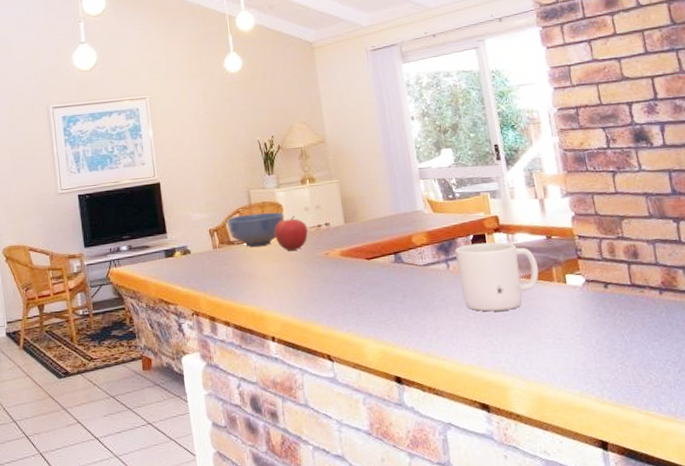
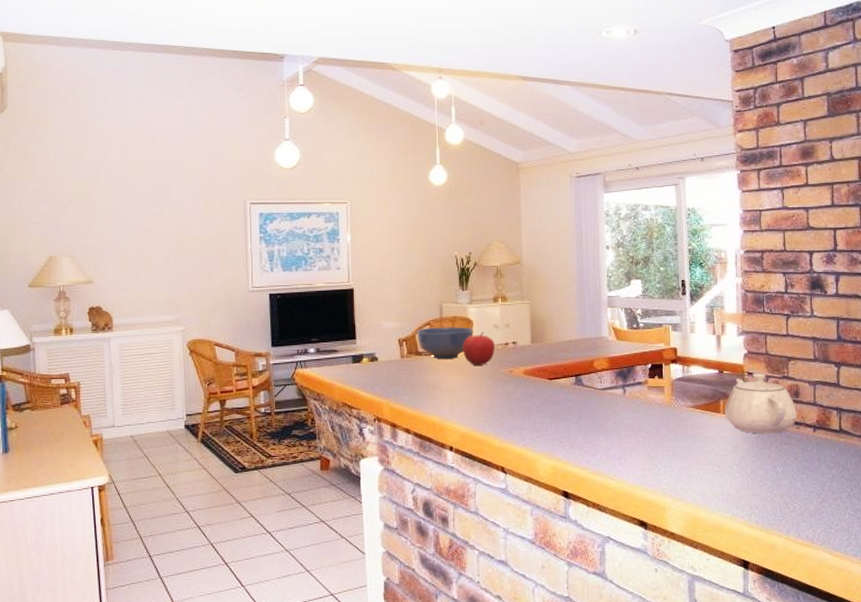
mug: present [455,242,539,312] -> none [633,372,707,437]
teapot: none [558,234,640,301] -> present [725,372,797,434]

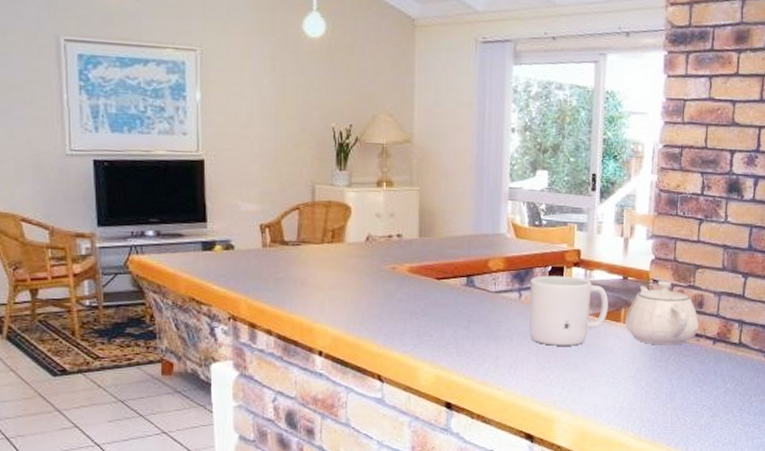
bowl: present [416,327,475,359] -> none [282,212,353,251]
fruit: present [463,331,495,365] -> none [338,220,376,260]
mug: none [633,372,707,437] -> present [529,275,609,346]

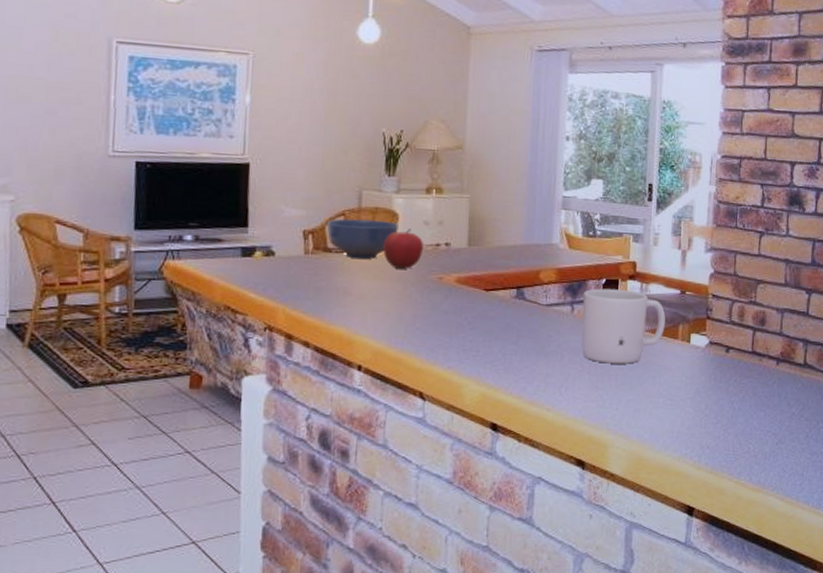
bowl: none [282,212,353,251] -> present [326,218,400,259]
fruit: none [338,220,376,260] -> present [383,228,423,269]
teapot: present [625,280,699,346] -> none [683,295,761,365]

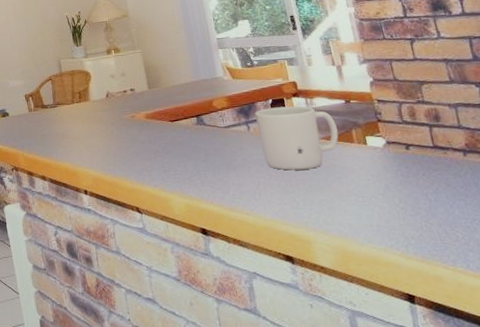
bowl: present [326,218,400,259] -> none [40,79,93,110]
fruit: present [383,228,423,269] -> none [84,81,115,114]

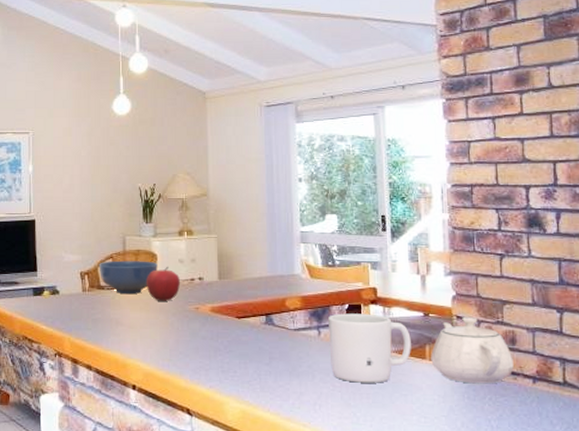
bowl: none [40,79,93,110] -> present [98,261,159,294]
fruit: none [84,81,115,114] -> present [147,266,180,301]
teapot: none [358,99,442,162] -> present [431,316,514,384]

